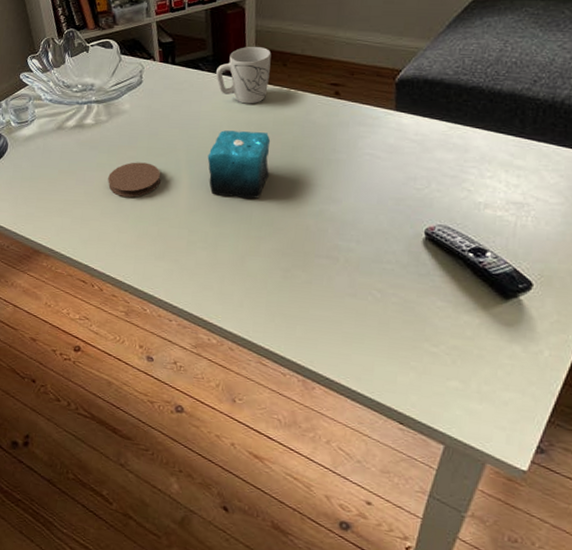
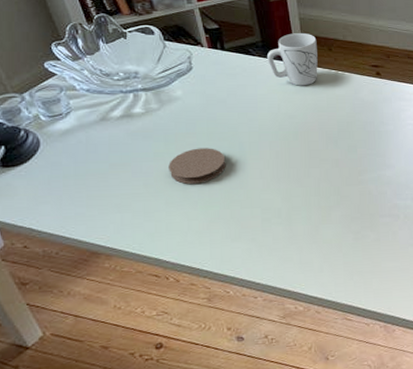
candle: present [207,130,271,199] -> none [270,110,330,173]

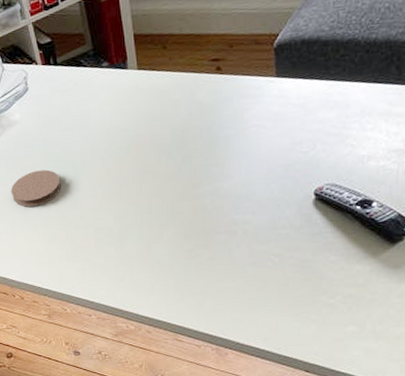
mug: present [267,32,318,86] -> none [99,32,151,95]

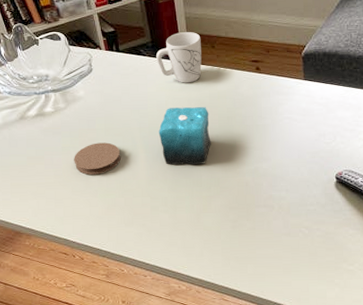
mug: none [99,32,151,95] -> present [156,31,202,83]
candle: none [102,120,163,191] -> present [158,106,211,165]

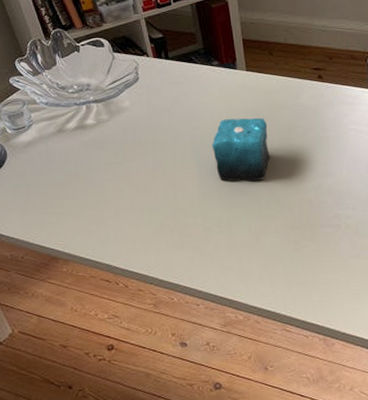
coaster: present [74,142,121,175] -> none [118,157,170,193]
mug: present [156,31,202,83] -> none [209,37,259,93]

